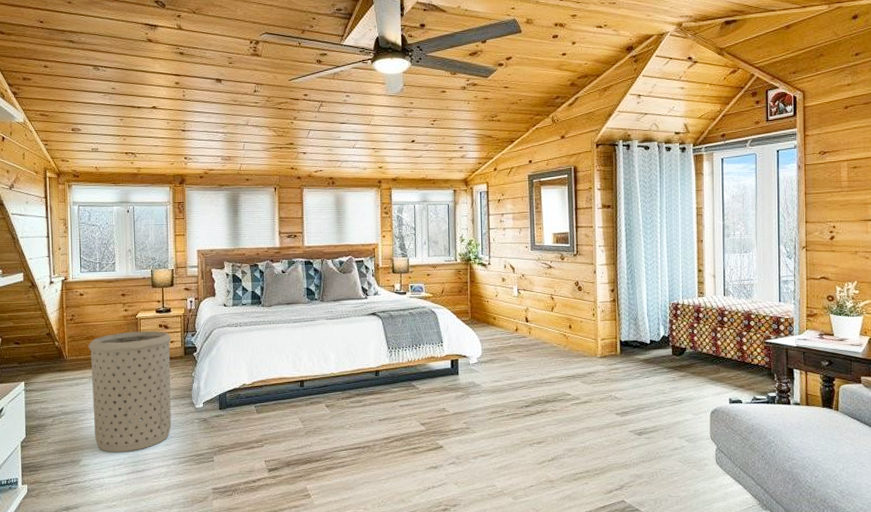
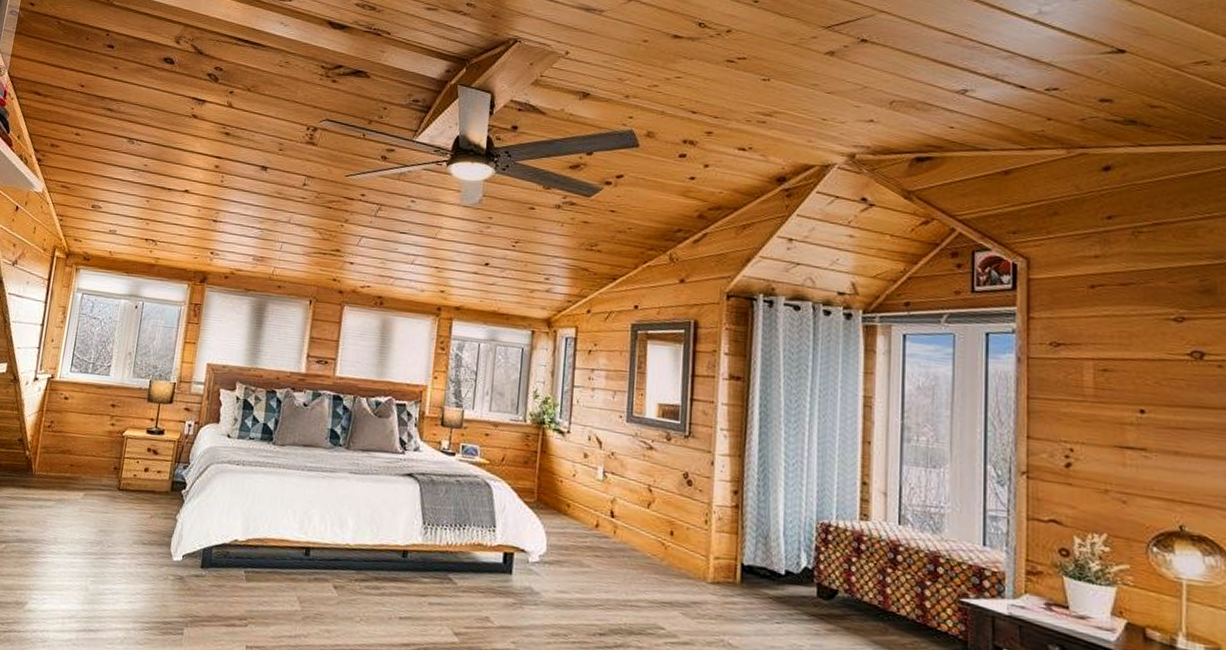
laundry basket: present [88,331,172,453] -> none [48,451,160,604]

